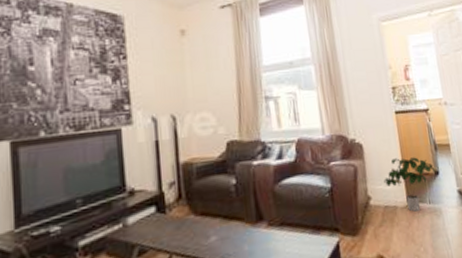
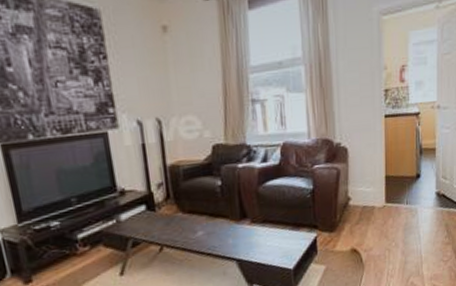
potted plant: present [384,157,436,212] -> none [365,160,417,212]

